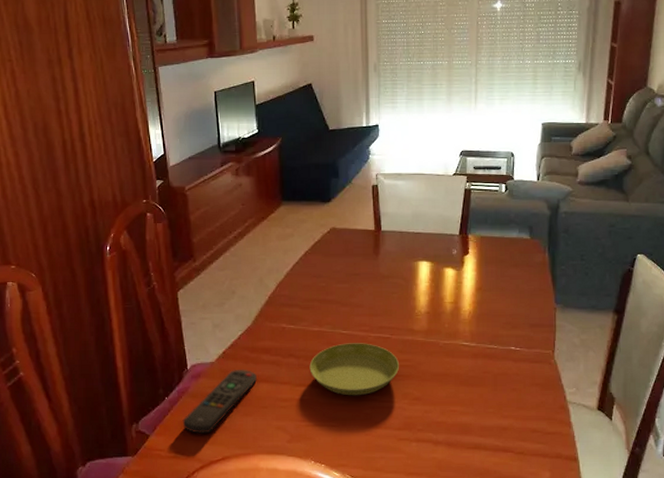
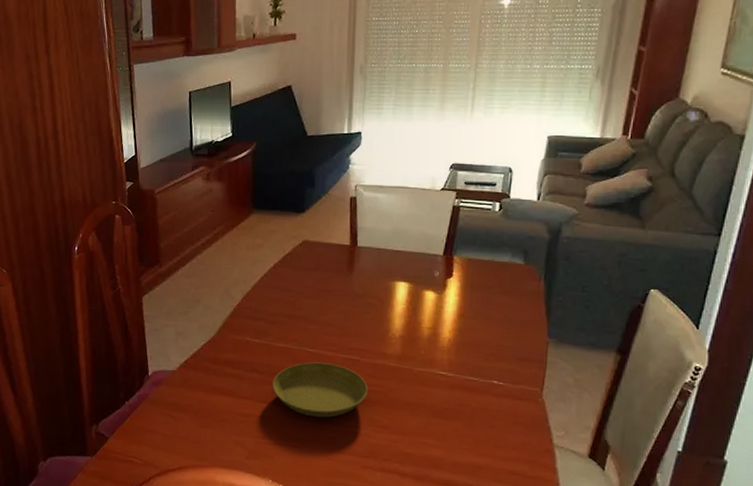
remote control: present [182,369,257,434] -> none [141,380,218,442]

